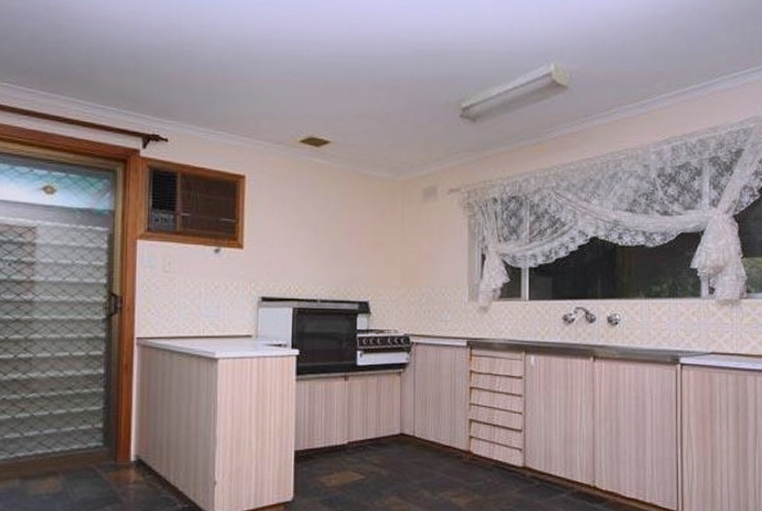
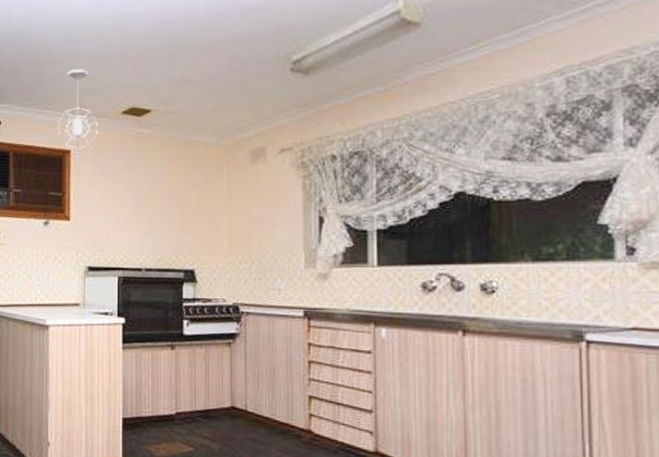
pendant light: none [232,90,275,175] -> present [58,68,98,149]

